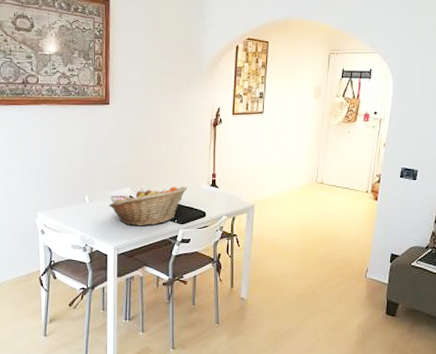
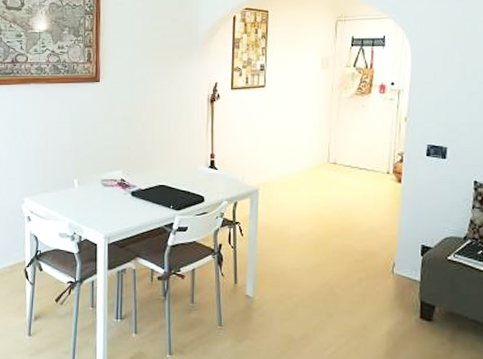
fruit basket: present [108,186,187,226] -> none [98,168,183,213]

